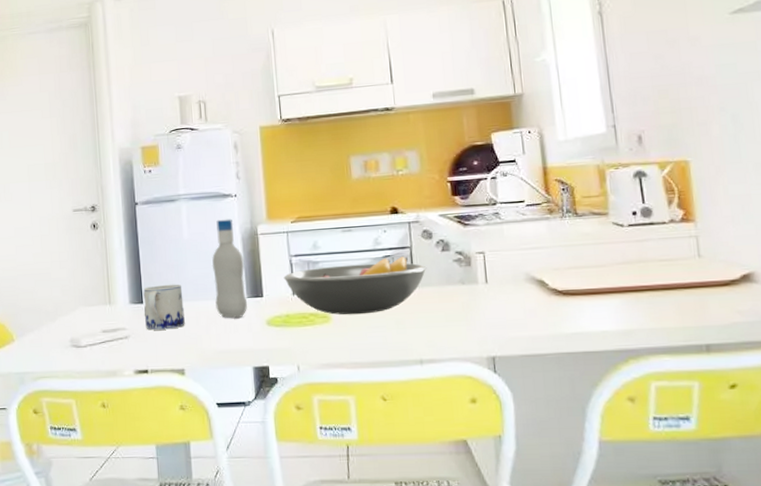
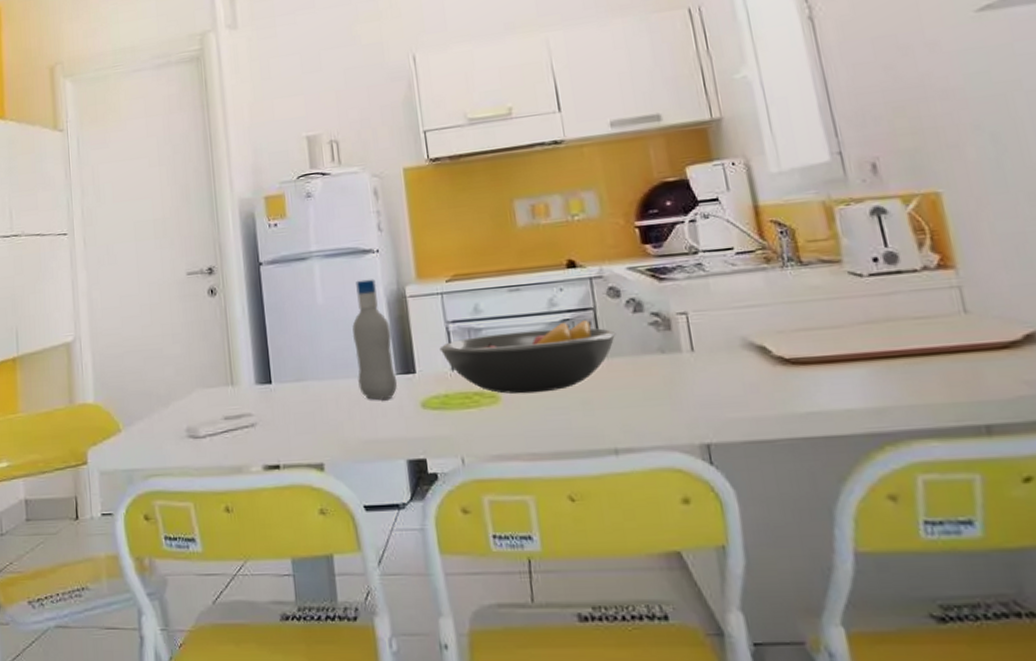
mug: present [143,284,185,330] -> none [271,359,323,416]

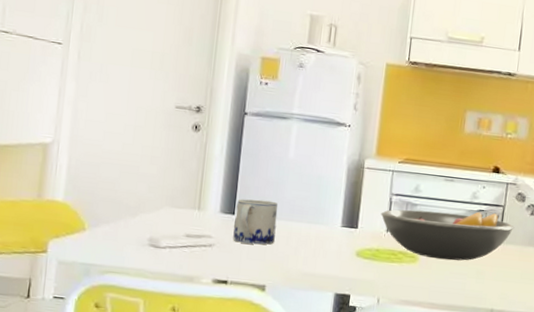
mug: none [271,359,323,416] -> present [233,198,278,245]
bottle: present [352,279,398,401] -> none [308,146,346,245]

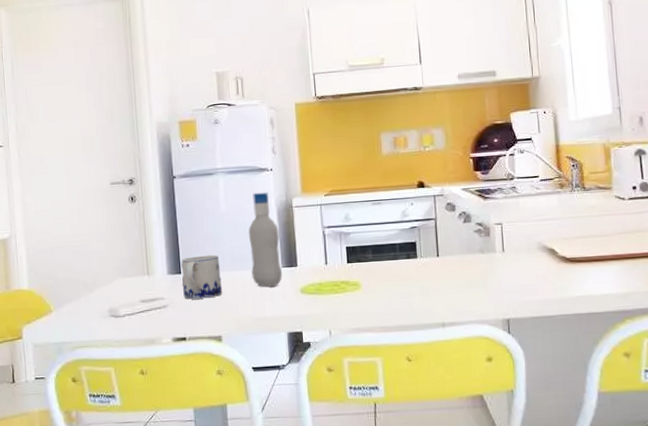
bottle: none [308,146,346,245] -> present [248,192,283,288]
fruit bowl: present [381,209,514,261] -> none [317,226,450,283]

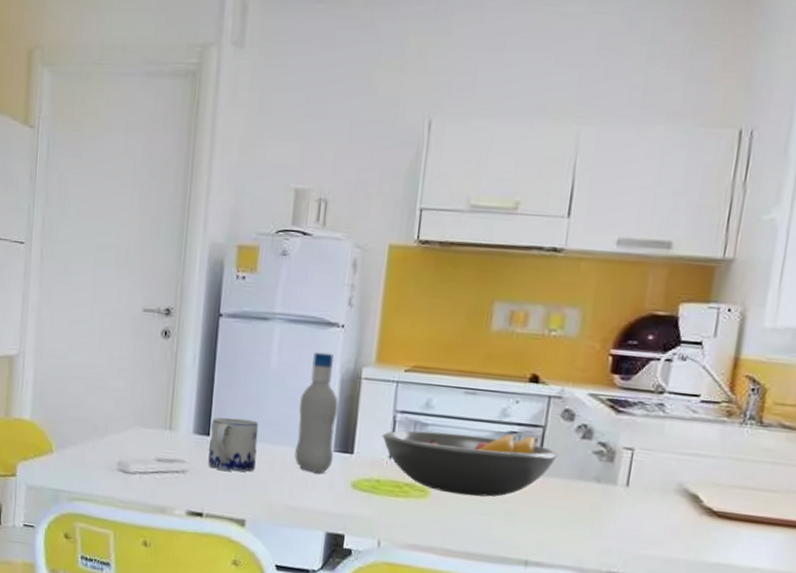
fruit bowl: none [317,226,450,283] -> present [382,430,559,497]

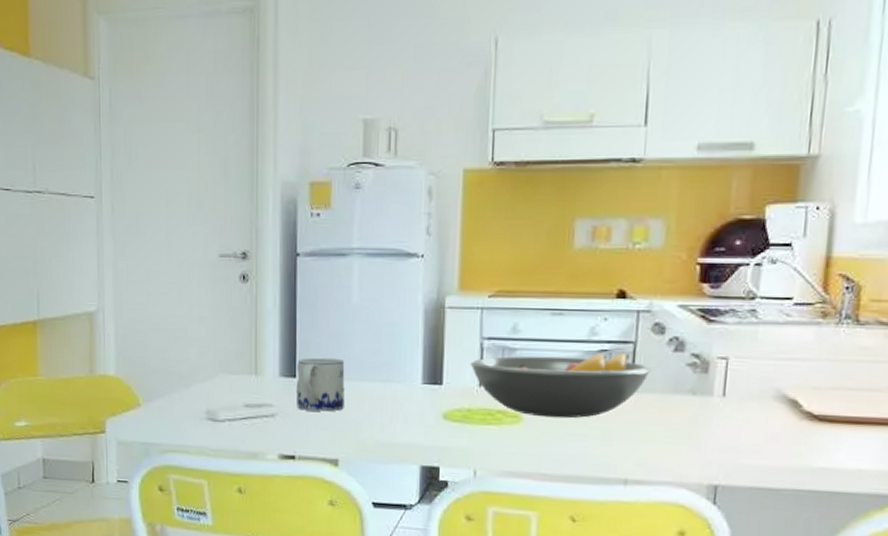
bottle: present [294,352,339,474] -> none [383,284,425,407]

